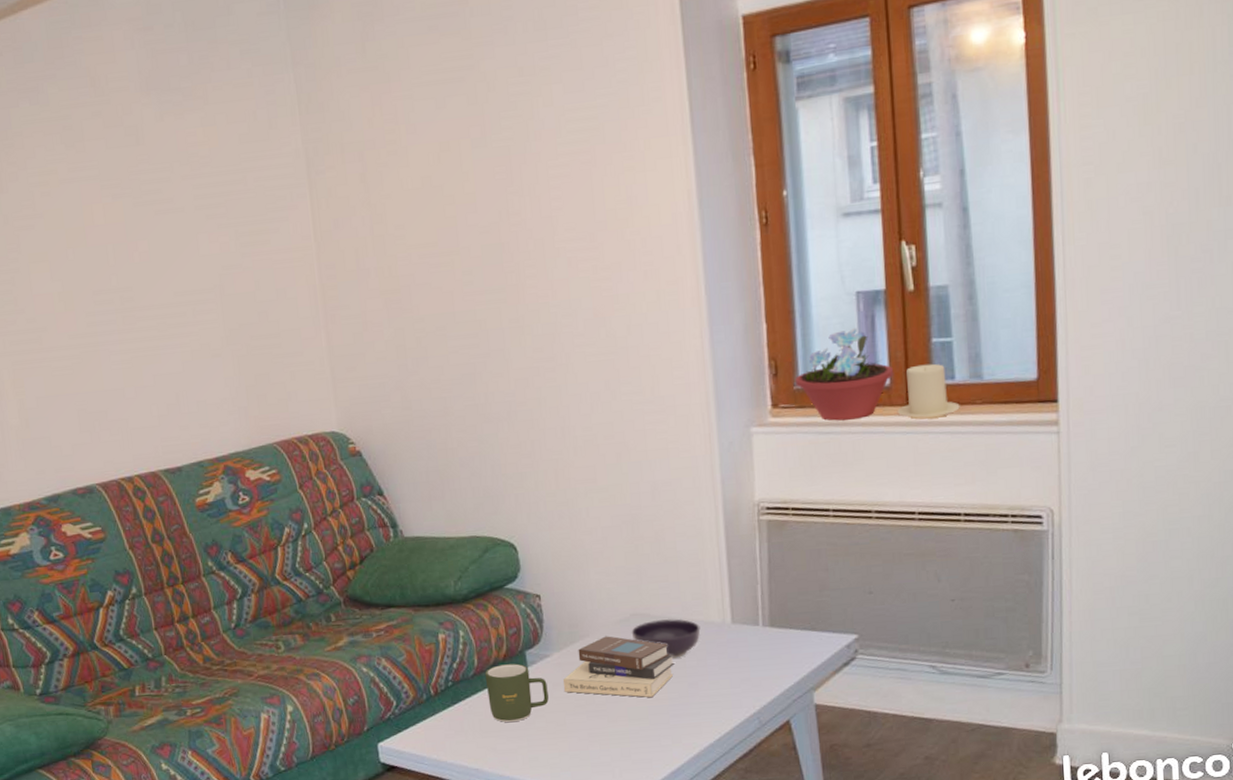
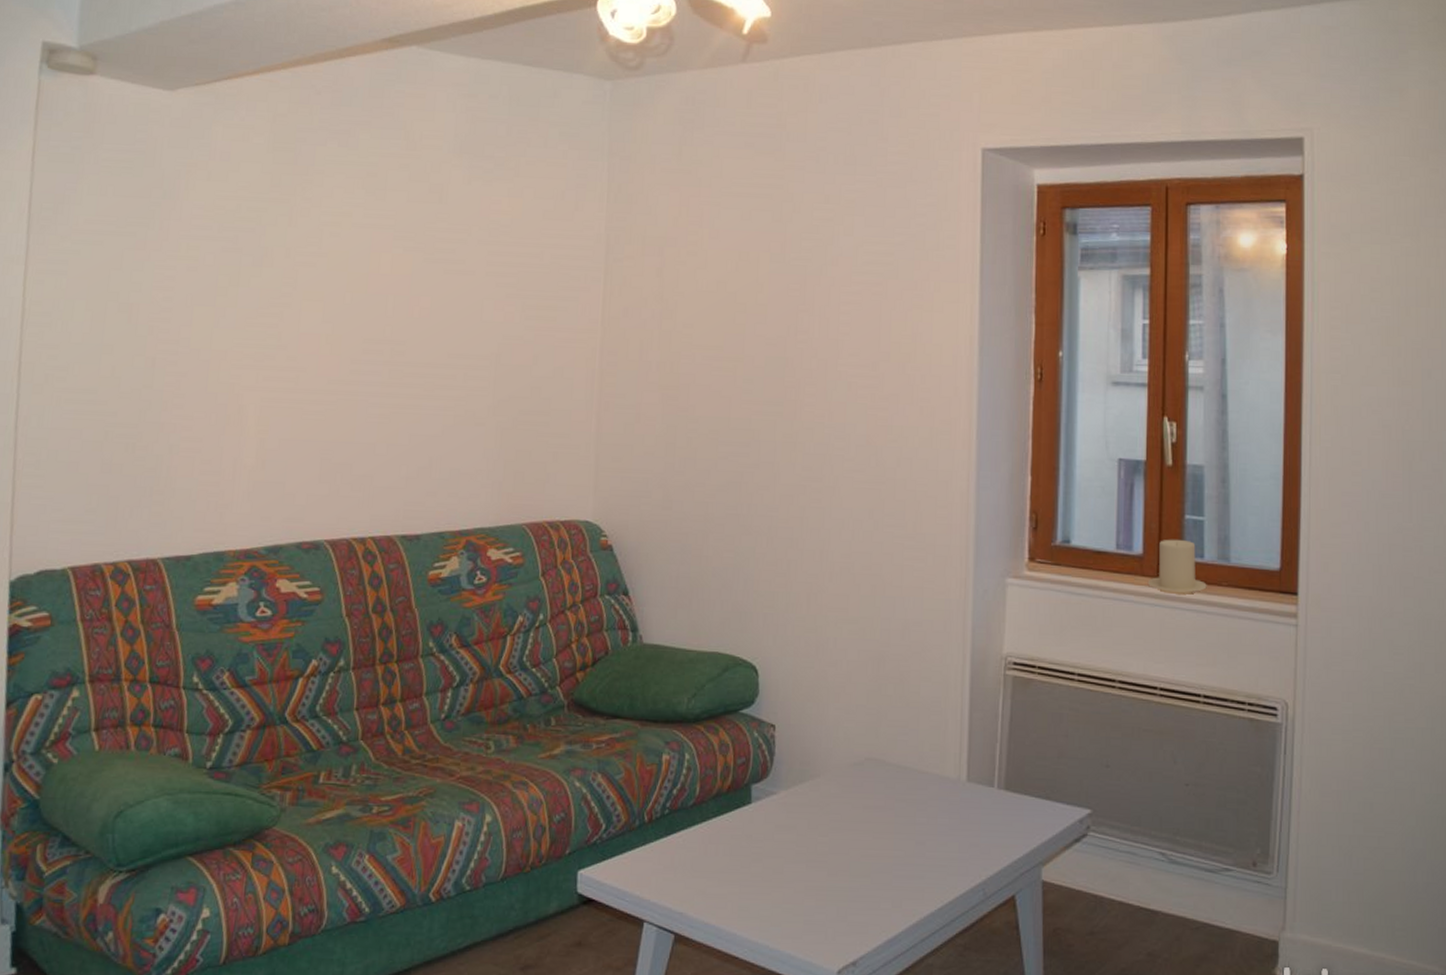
mug: present [484,663,549,723] -> none [704,797,770,864]
books: present [563,636,674,698] -> none [787,779,904,854]
bowl: present [631,618,701,659] -> none [863,768,935,812]
potted flower: present [796,328,894,421] -> none [1054,494,1148,584]

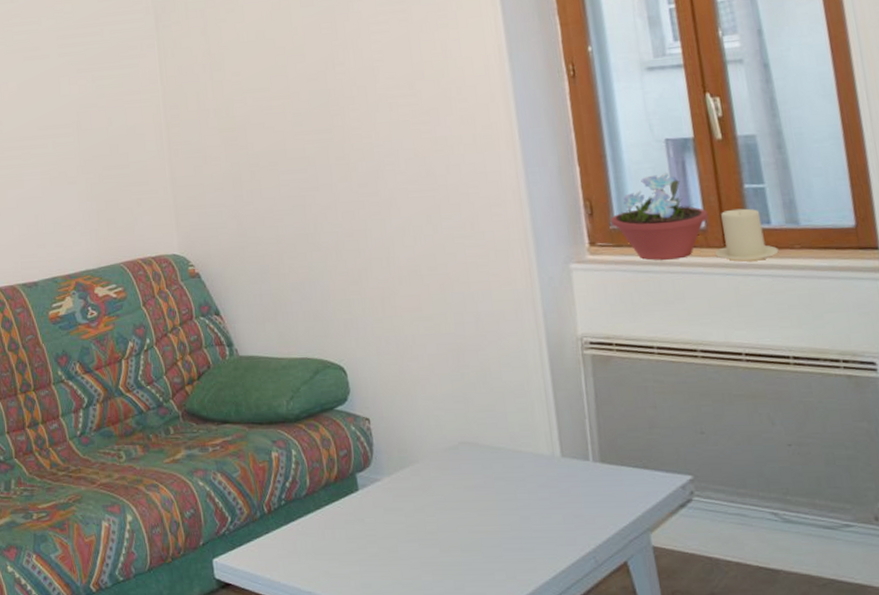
potted flower: none [1054,494,1148,584] -> present [611,173,709,261]

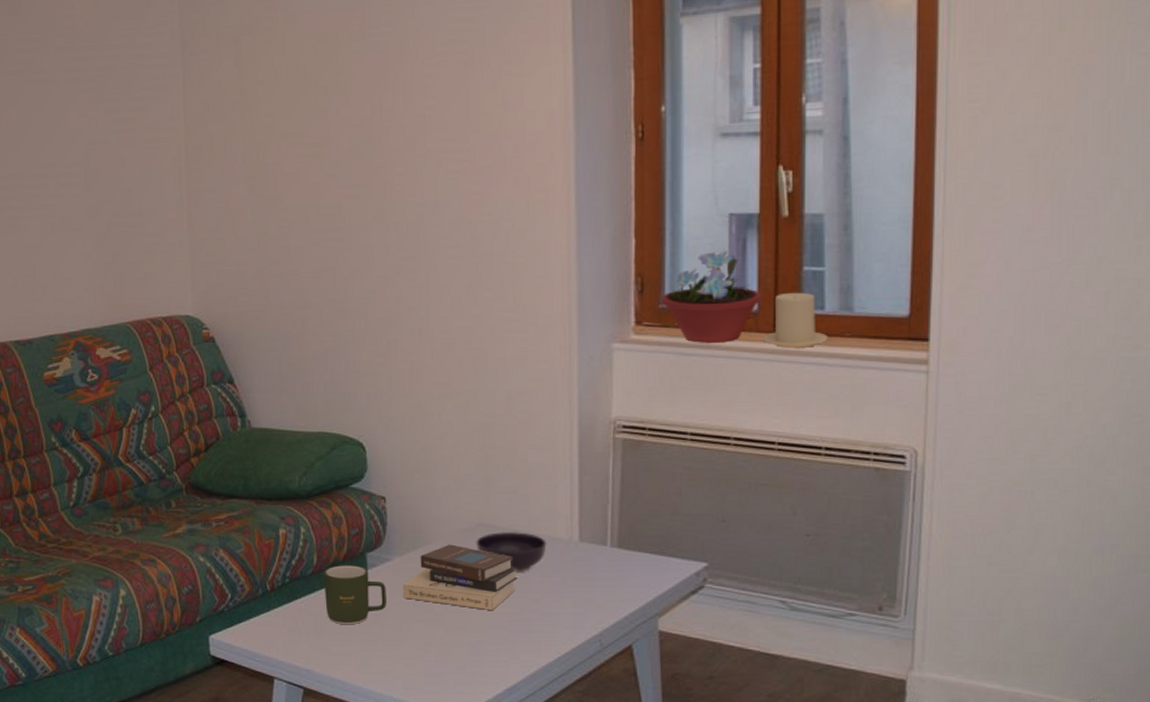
mug: none [316,486,380,546] -> present [323,565,387,625]
books: none [394,463,505,529] -> present [403,544,518,611]
bowl: none [460,449,531,490] -> present [475,532,547,572]

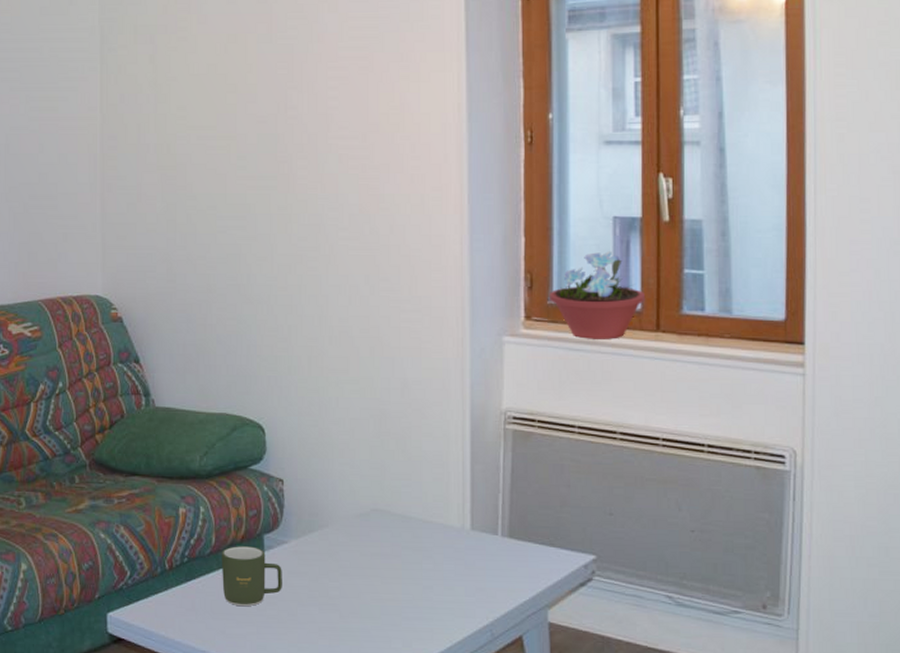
books: present [403,544,518,611] -> none [299,528,411,597]
bowl: present [475,532,547,572] -> none [370,518,439,559]
candle: present [763,292,828,348] -> none [646,293,709,347]

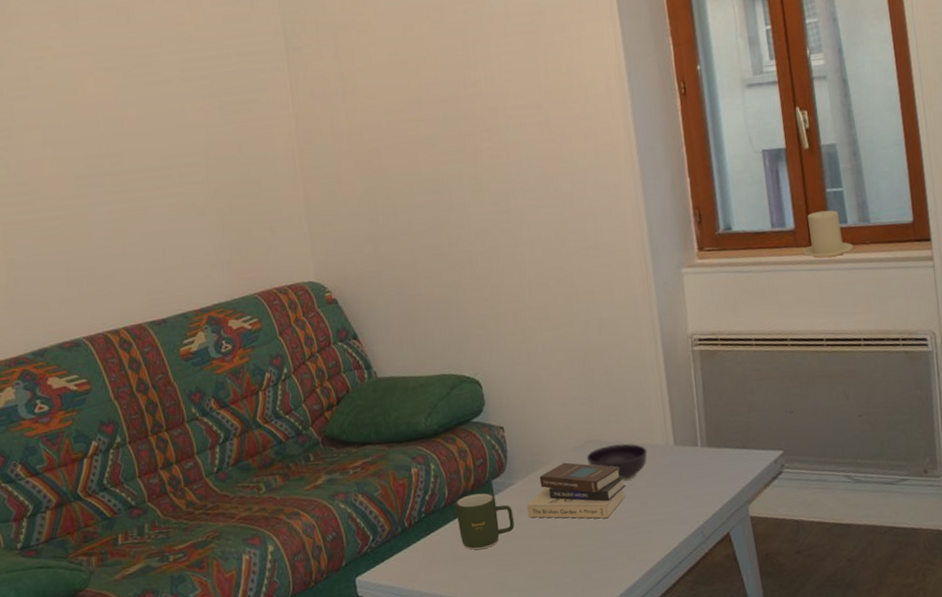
books: none [299,528,411,597] -> present [527,462,626,519]
bowl: none [370,518,439,559] -> present [586,443,648,481]
potted flower: present [550,251,646,339] -> none [717,181,798,261]
candle: none [646,293,709,347] -> present [802,210,854,258]

